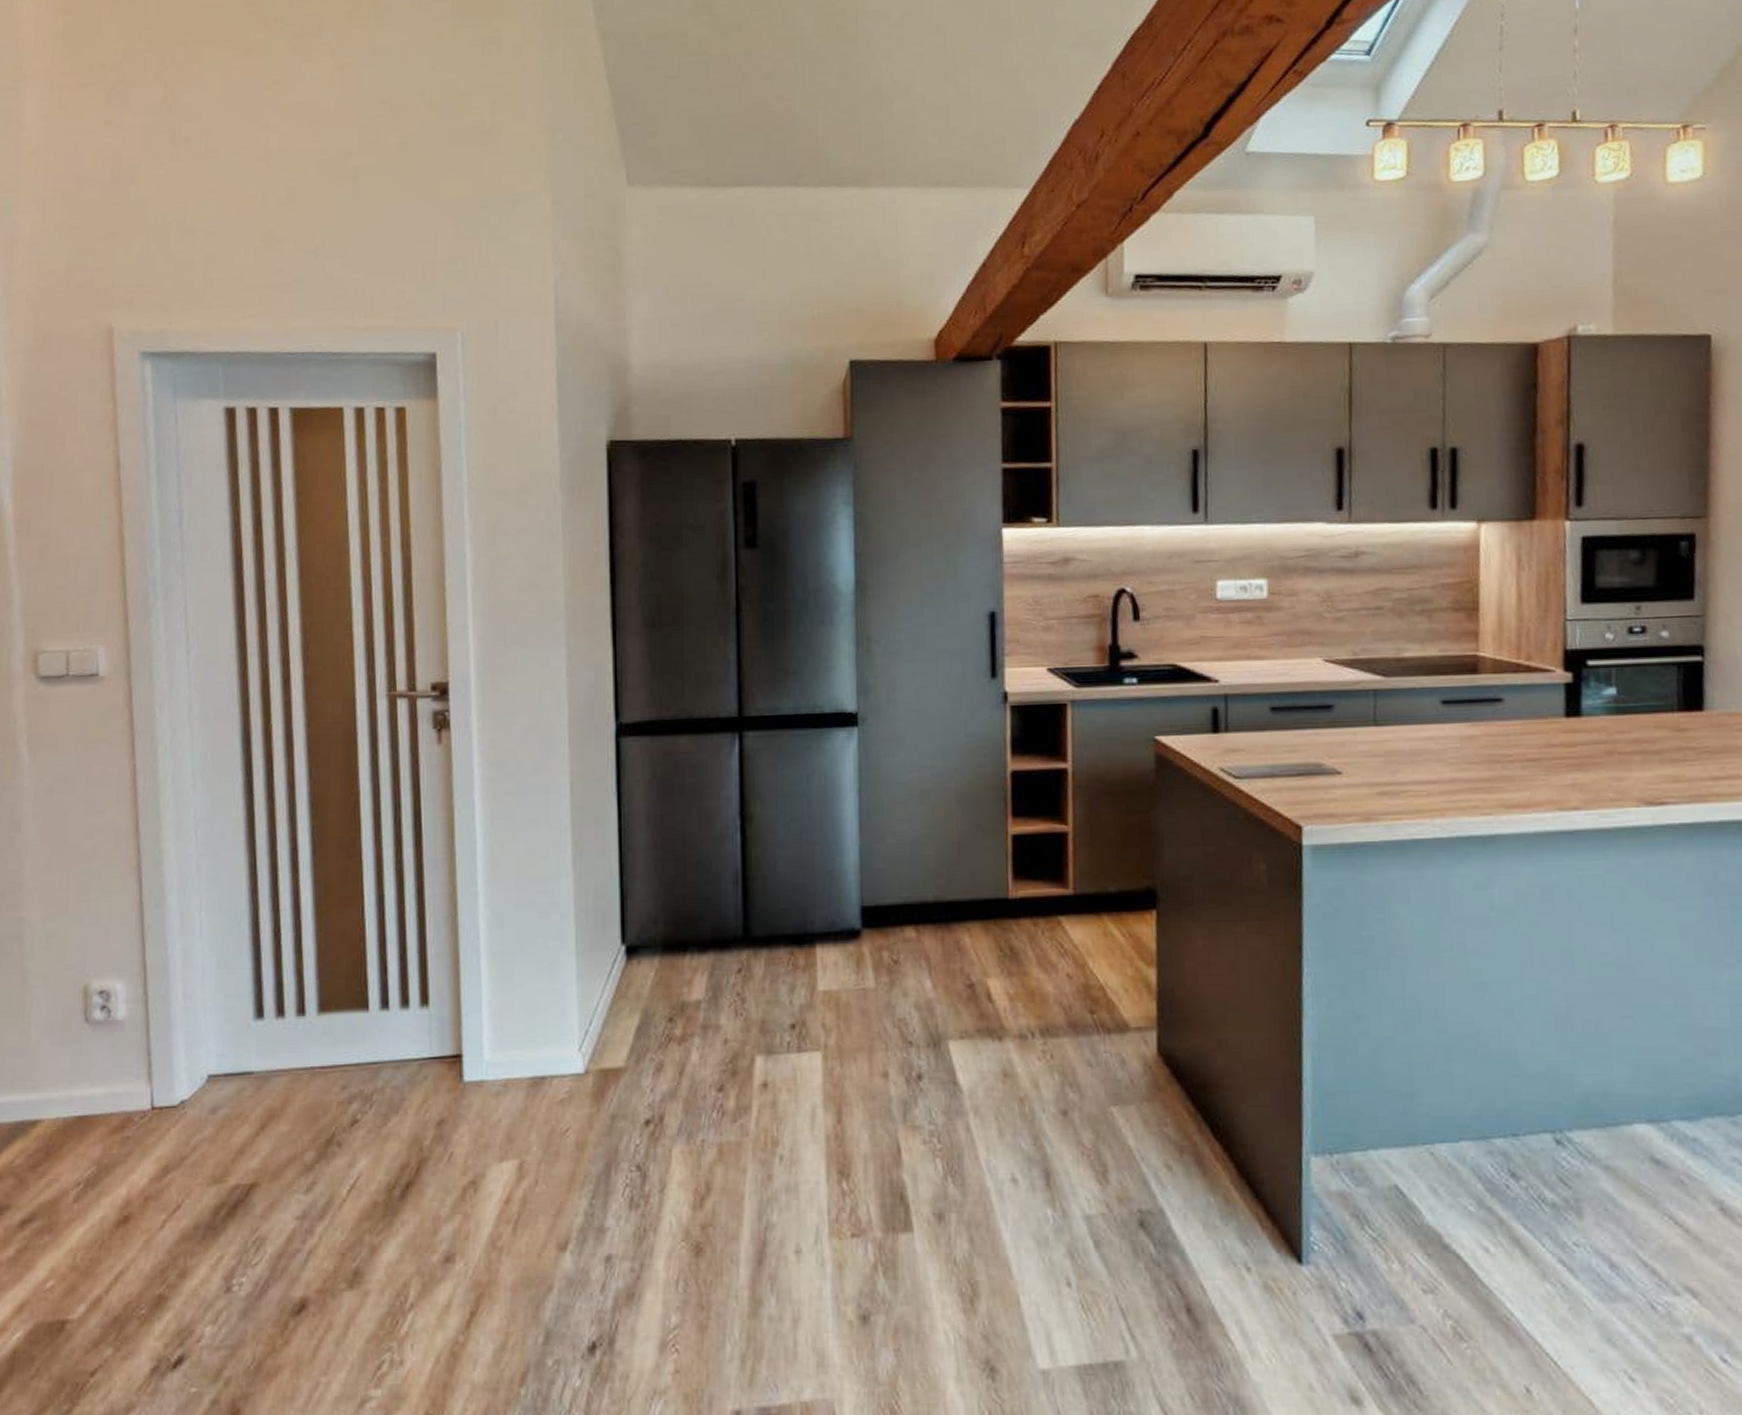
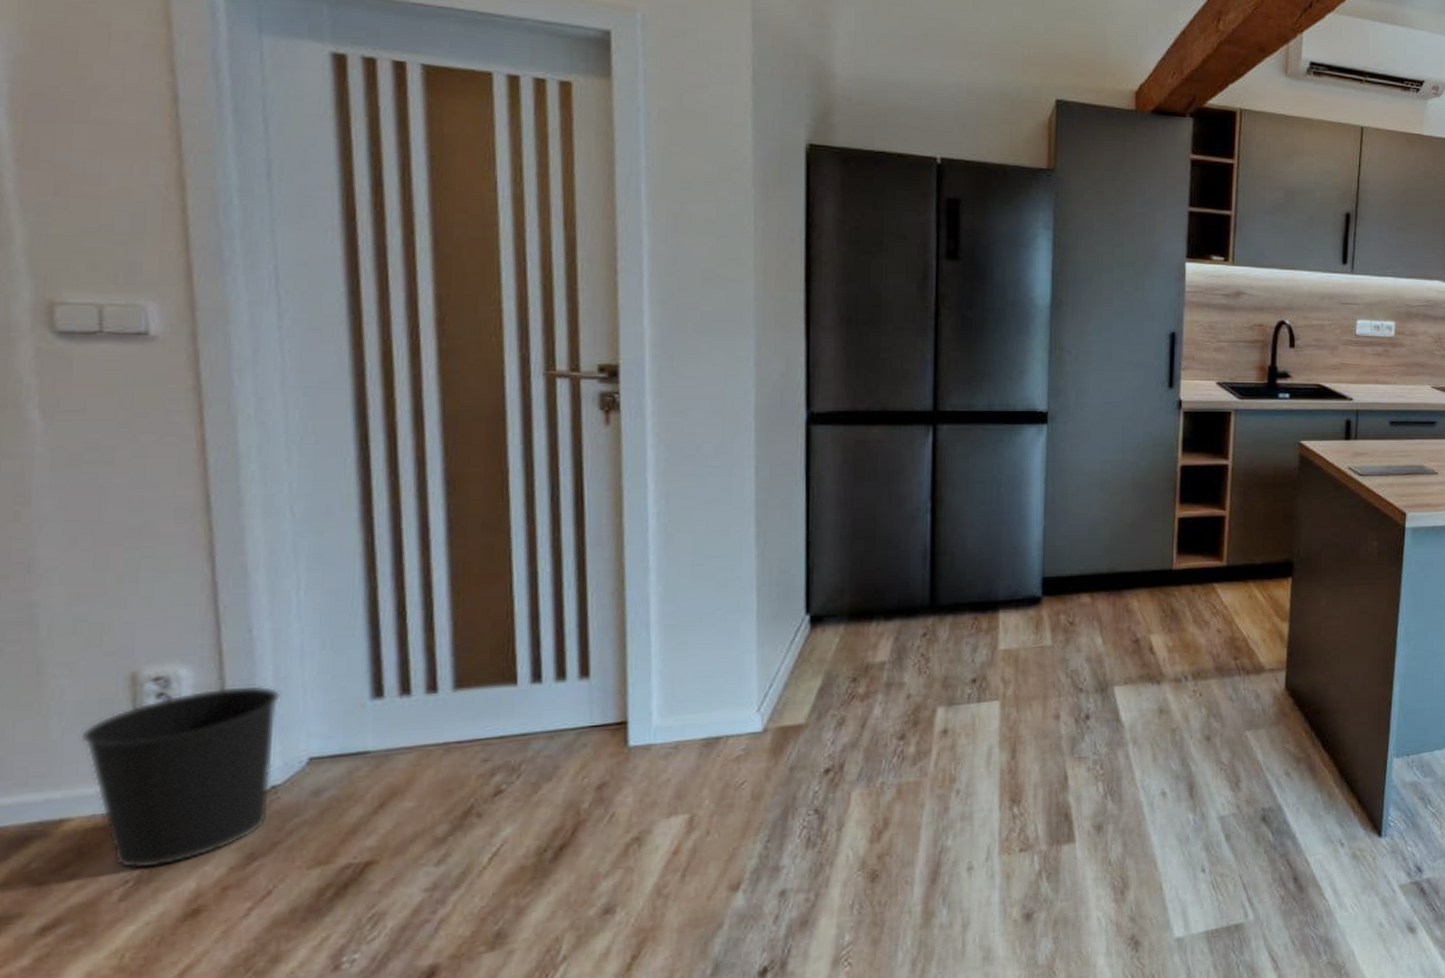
wastebasket: none [50,1001,187,1172] -> present [80,685,280,869]

